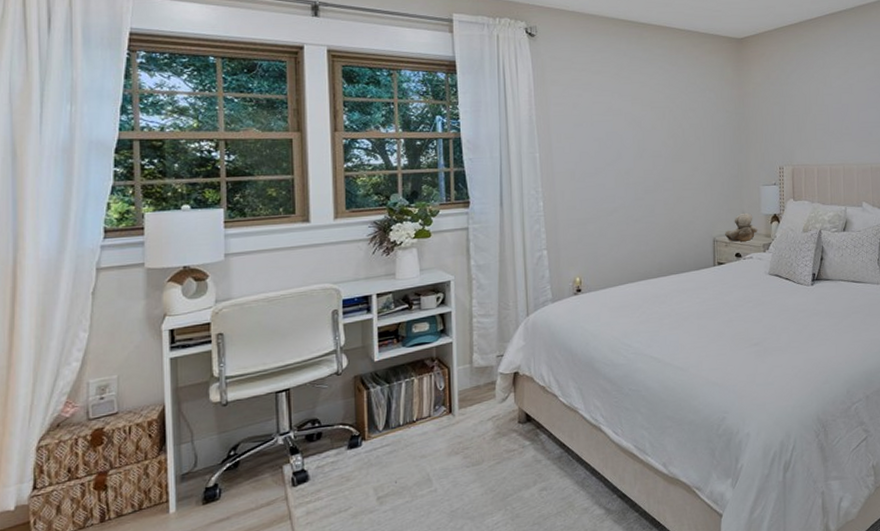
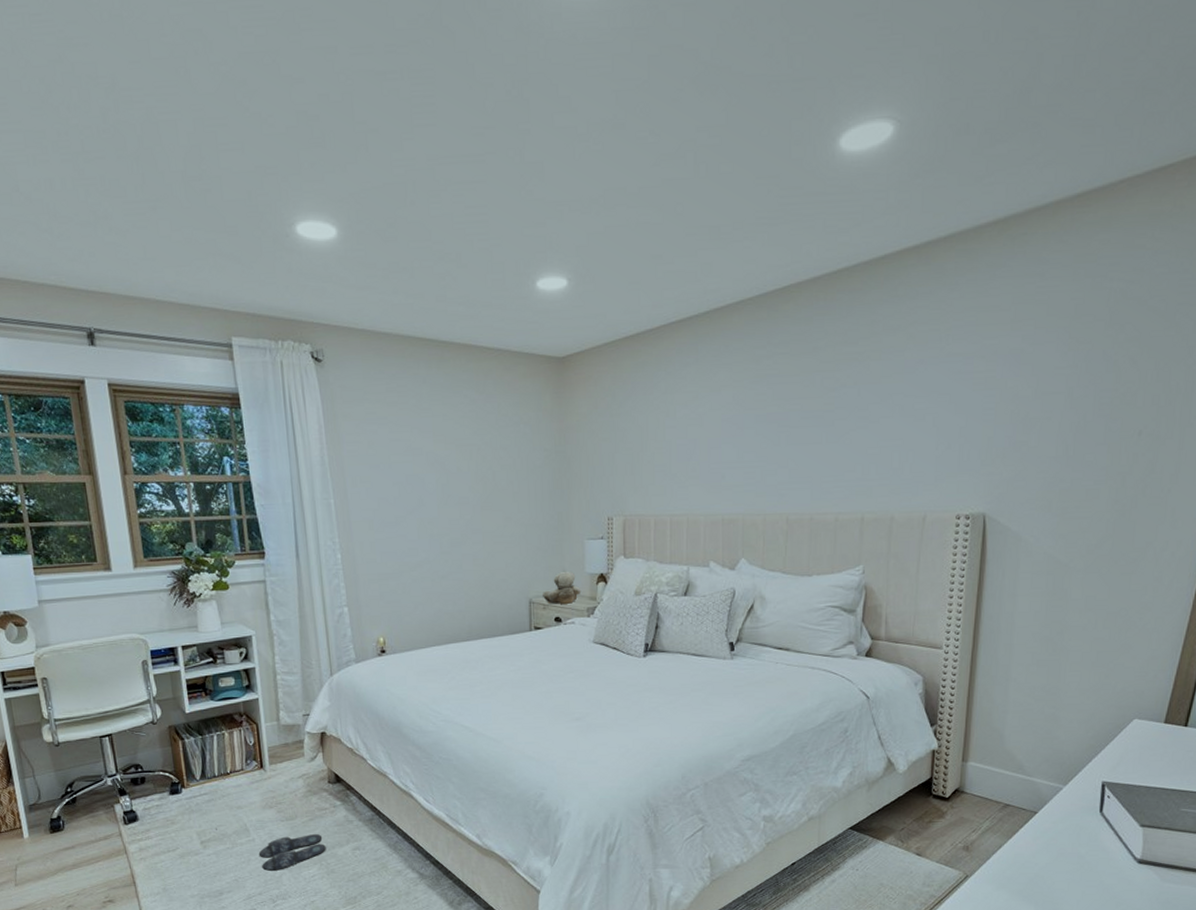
slippers: none [441,477,512,523] -> present [259,834,326,871]

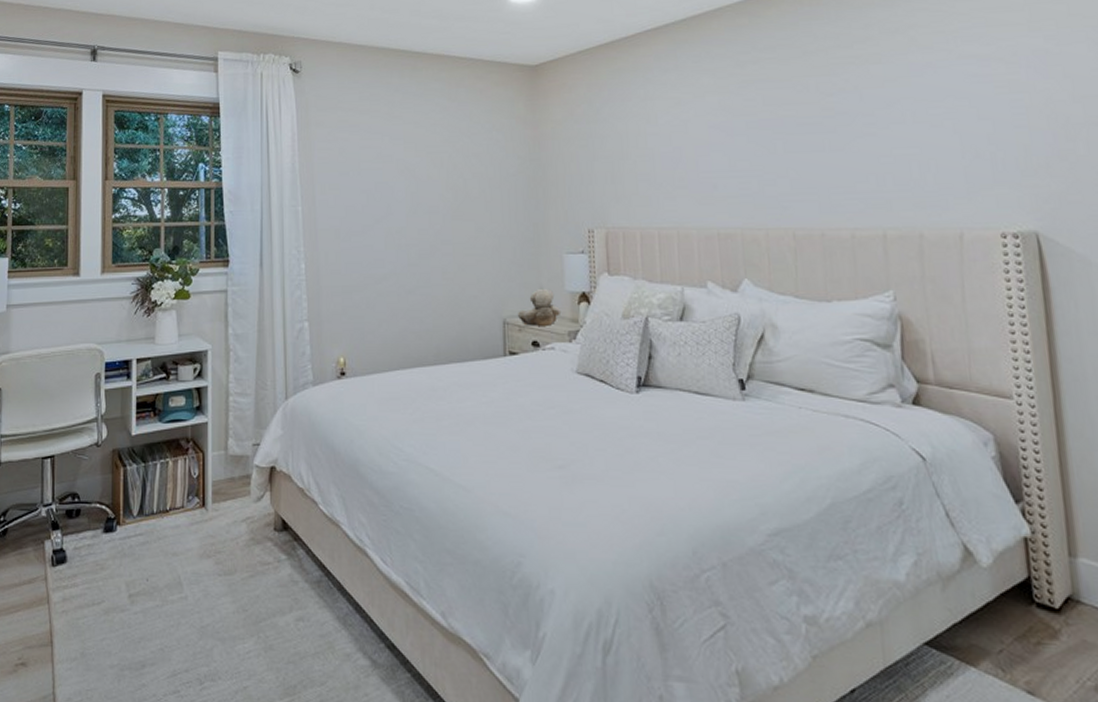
slippers: present [259,834,326,871] -> none [191,595,266,641]

